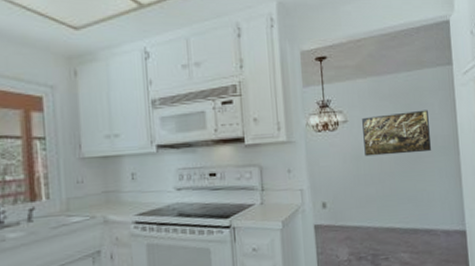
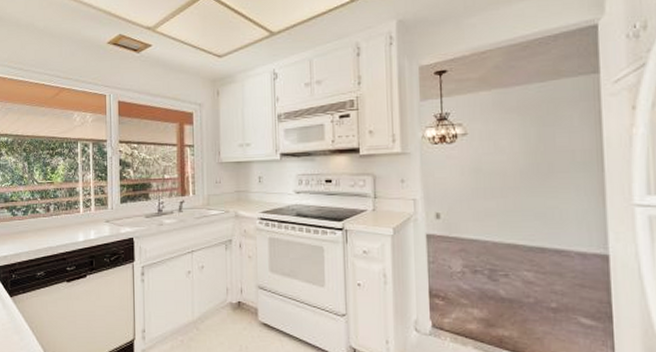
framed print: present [362,109,431,157] -> none [484,122,567,170]

